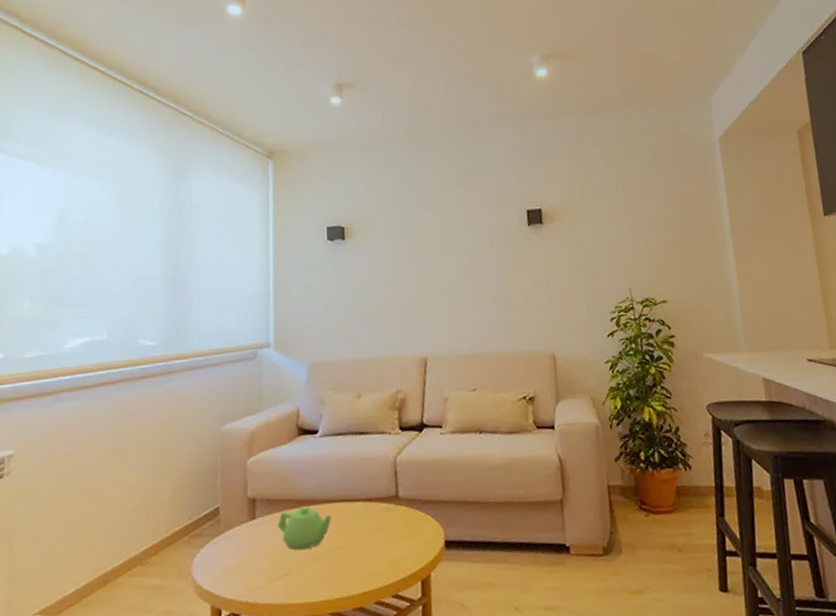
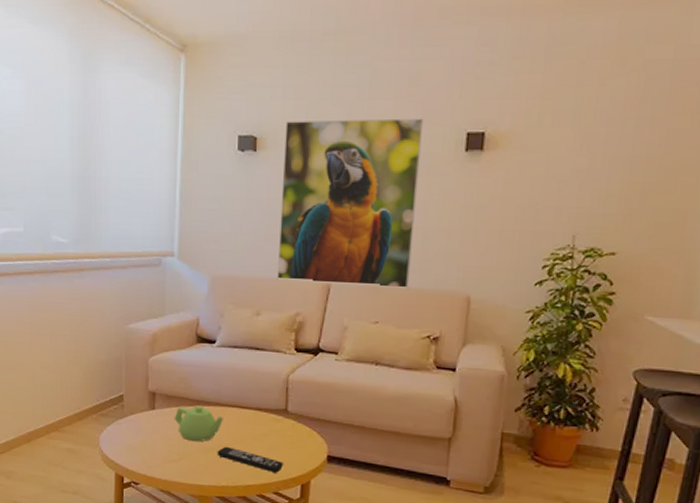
remote control: none [327,549,401,572] -> present [217,446,284,473]
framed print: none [370,201,499,360] -> present [276,118,423,290]

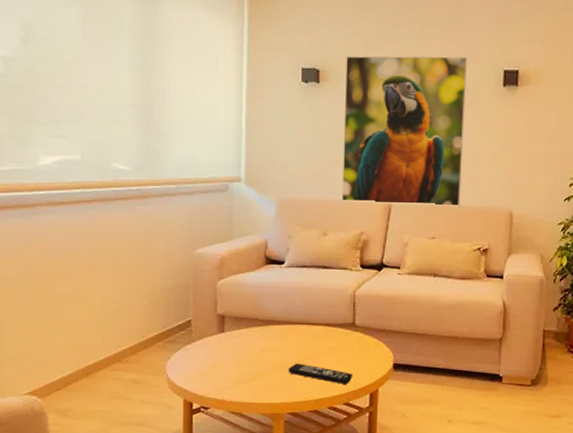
teapot: present [174,406,223,442] -> none [244,326,293,361]

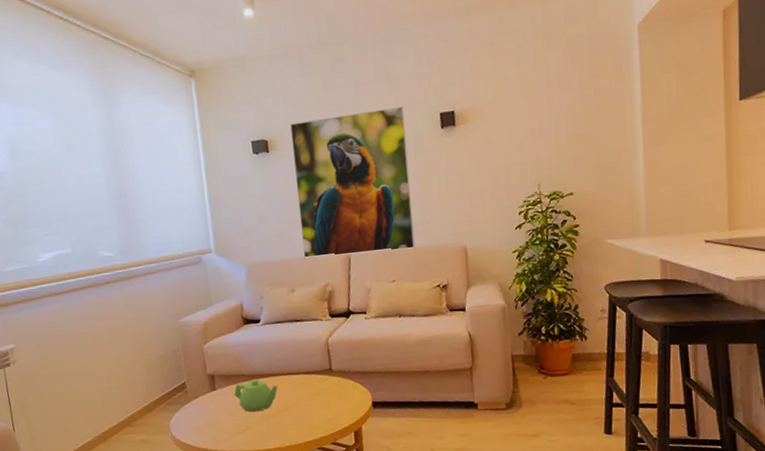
teapot: none [244,326,293,361] -> present [234,379,278,412]
remote control: present [288,363,353,384] -> none [276,410,337,426]

